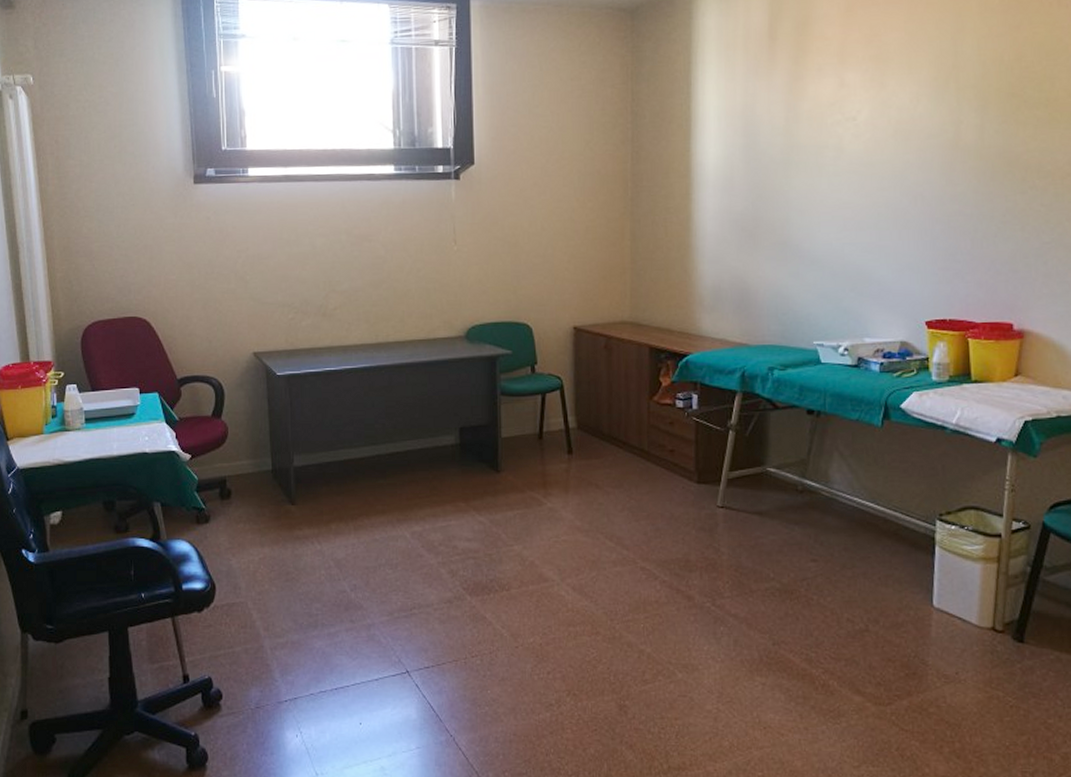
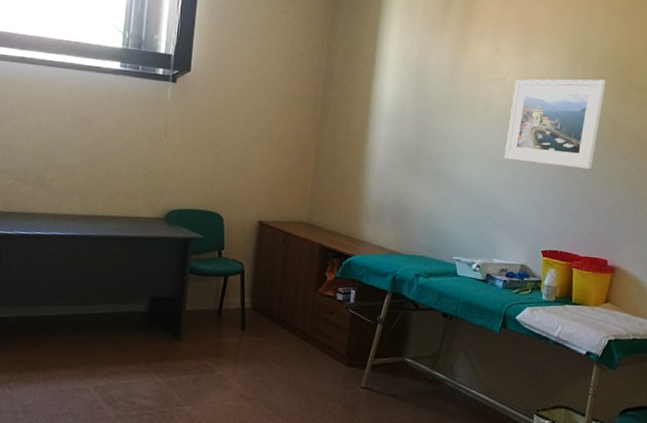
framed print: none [864,100,989,216] -> present [504,79,606,170]

